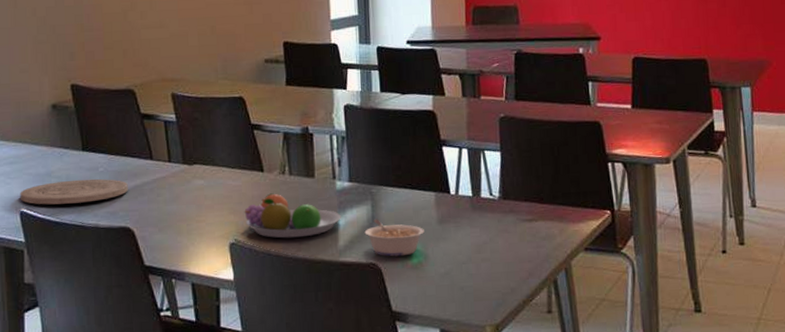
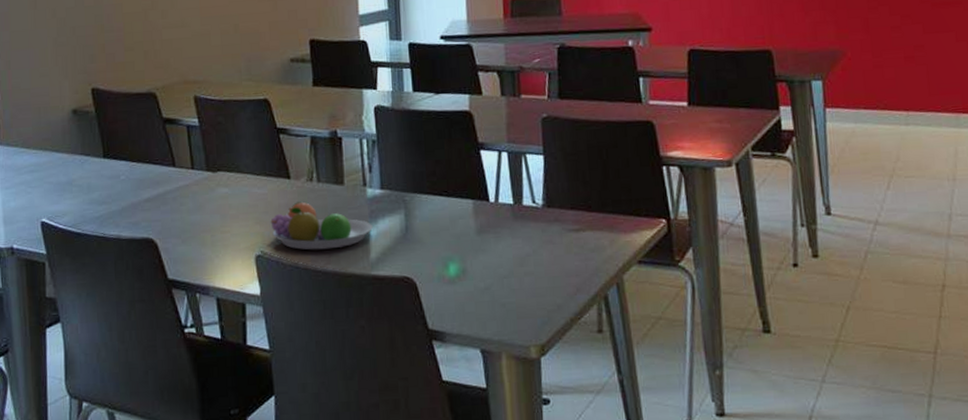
plate: present [20,178,128,205] -> none [41,187,150,215]
legume: present [364,219,424,257] -> none [397,229,462,270]

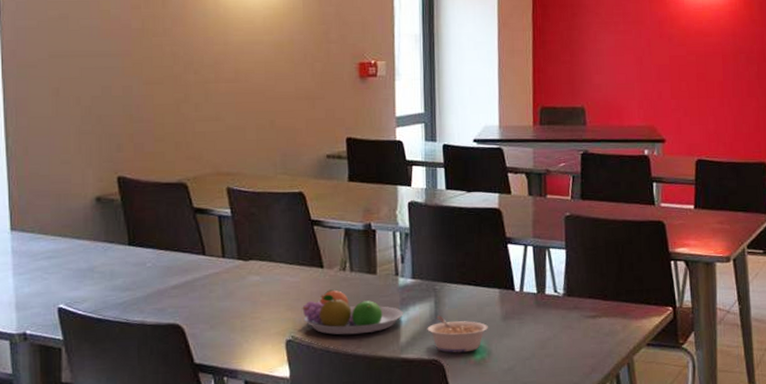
legume: none [397,229,462,270] -> present [427,315,488,353]

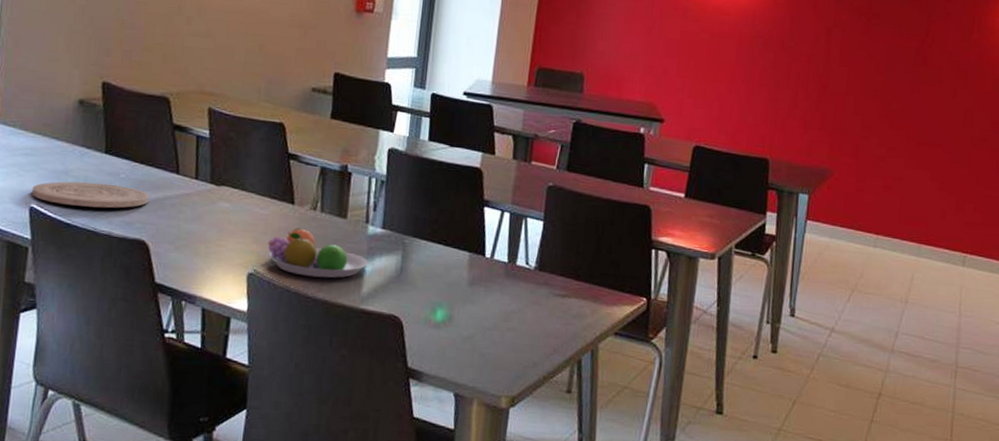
plate: none [58,274,178,301] -> present [31,181,149,208]
legume: present [427,315,488,353] -> none [390,271,453,313]

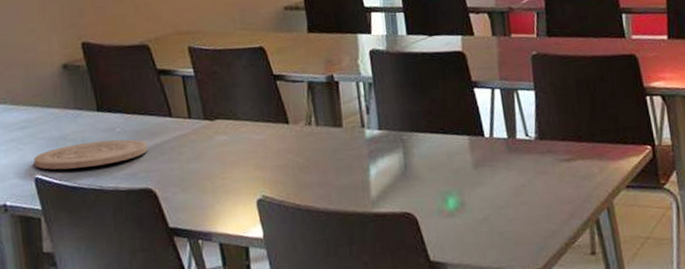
fruit bowl: present [268,228,369,278] -> none [270,145,372,192]

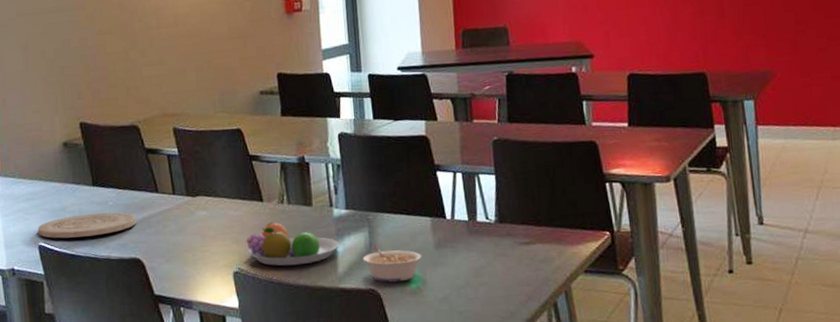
fruit bowl: none [270,145,372,192] -> present [246,222,340,266]
legume: none [397,166,460,205] -> present [363,245,422,283]

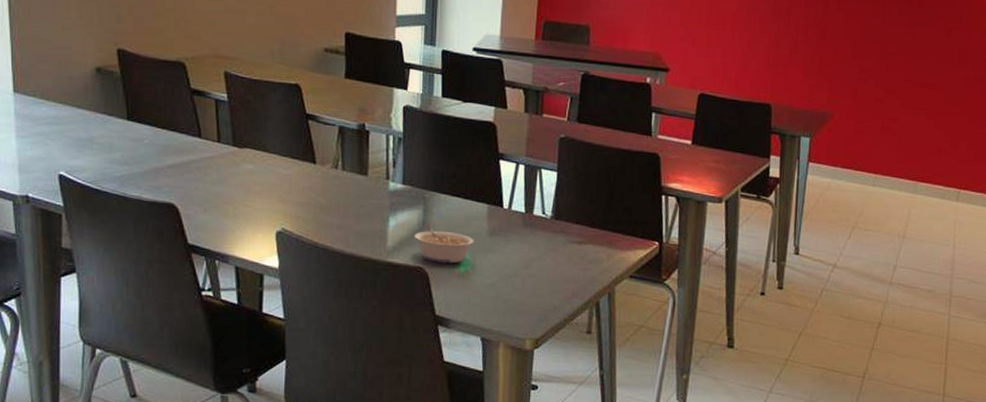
plate: present [37,212,136,239] -> none [59,148,174,174]
fruit bowl: present [246,222,340,266] -> none [293,186,392,234]

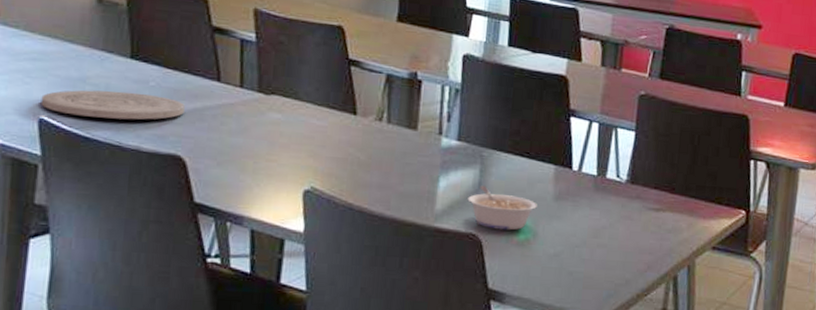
plate: none [59,148,174,174] -> present [41,90,185,120]

